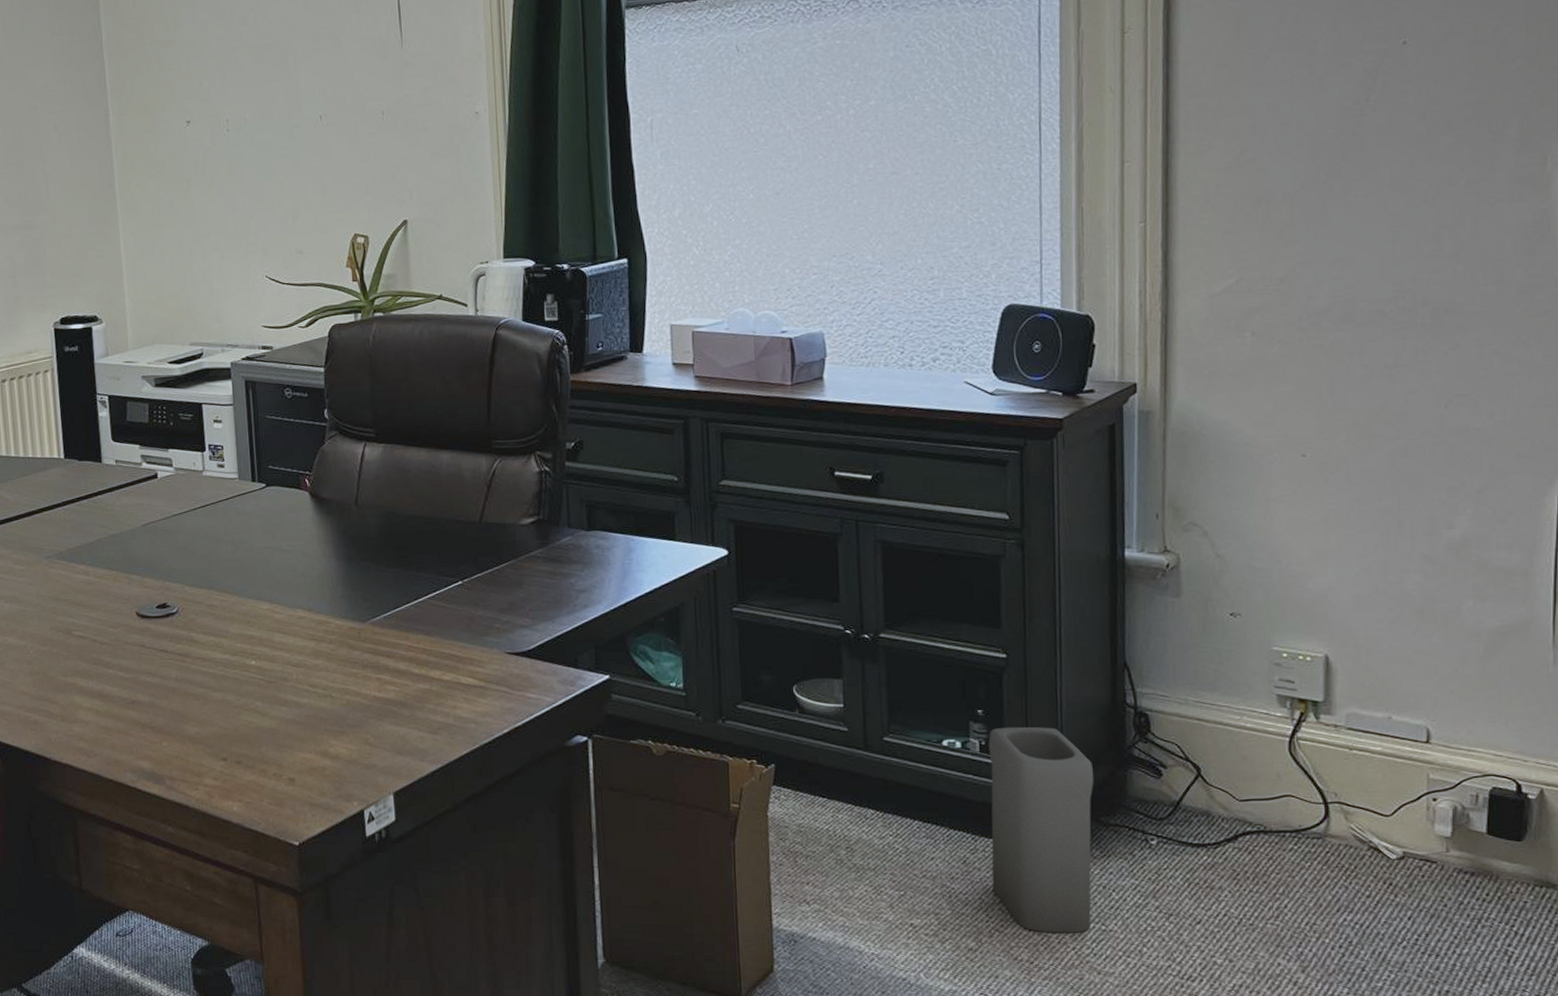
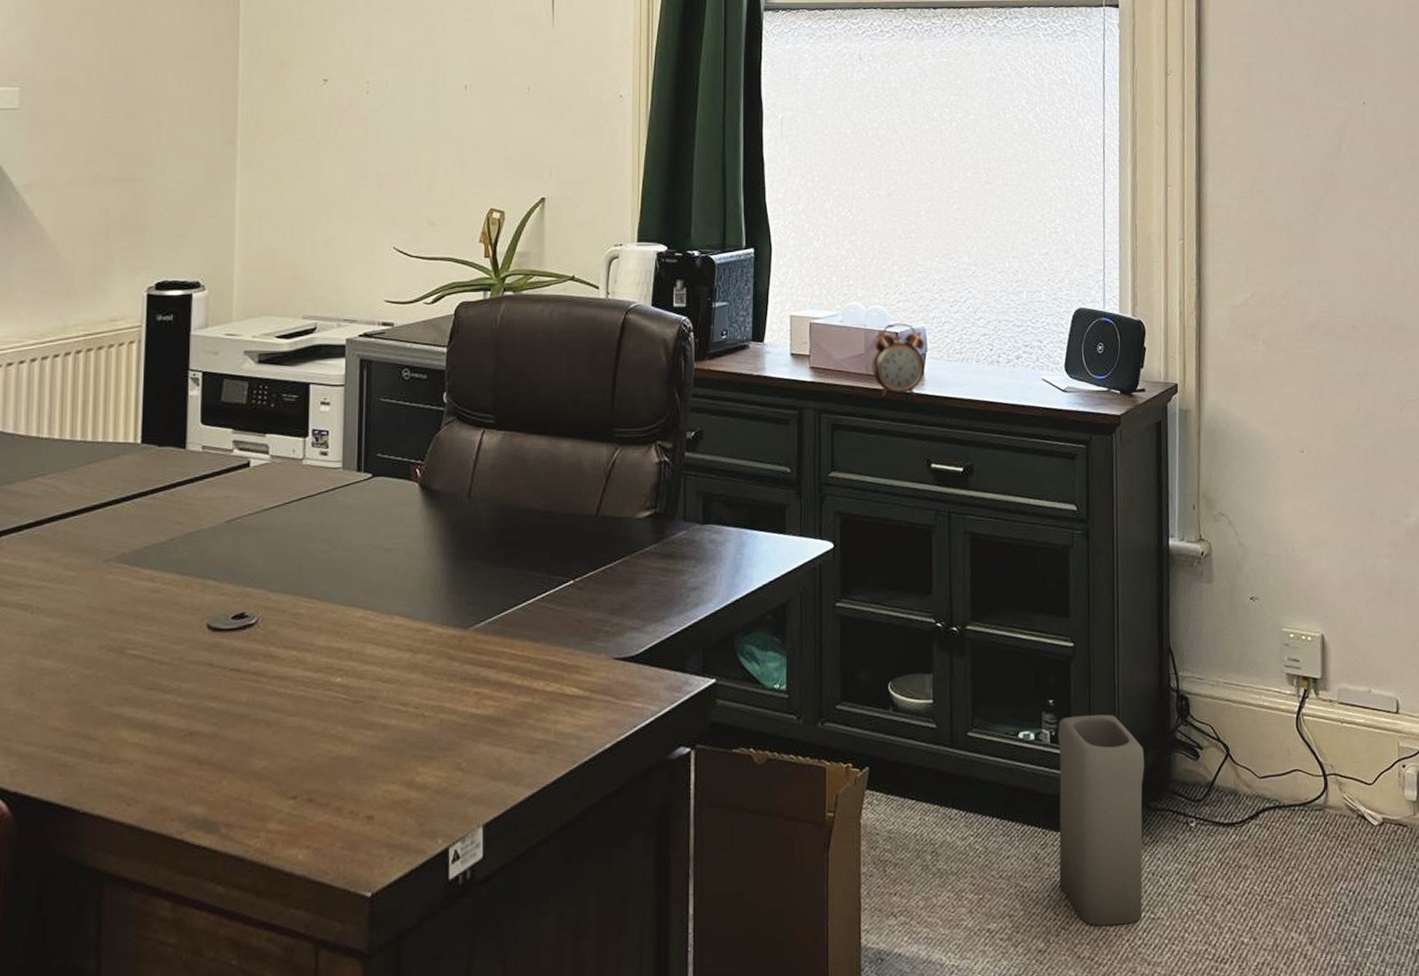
alarm clock: none [763,328,824,404] -> present [872,323,925,397]

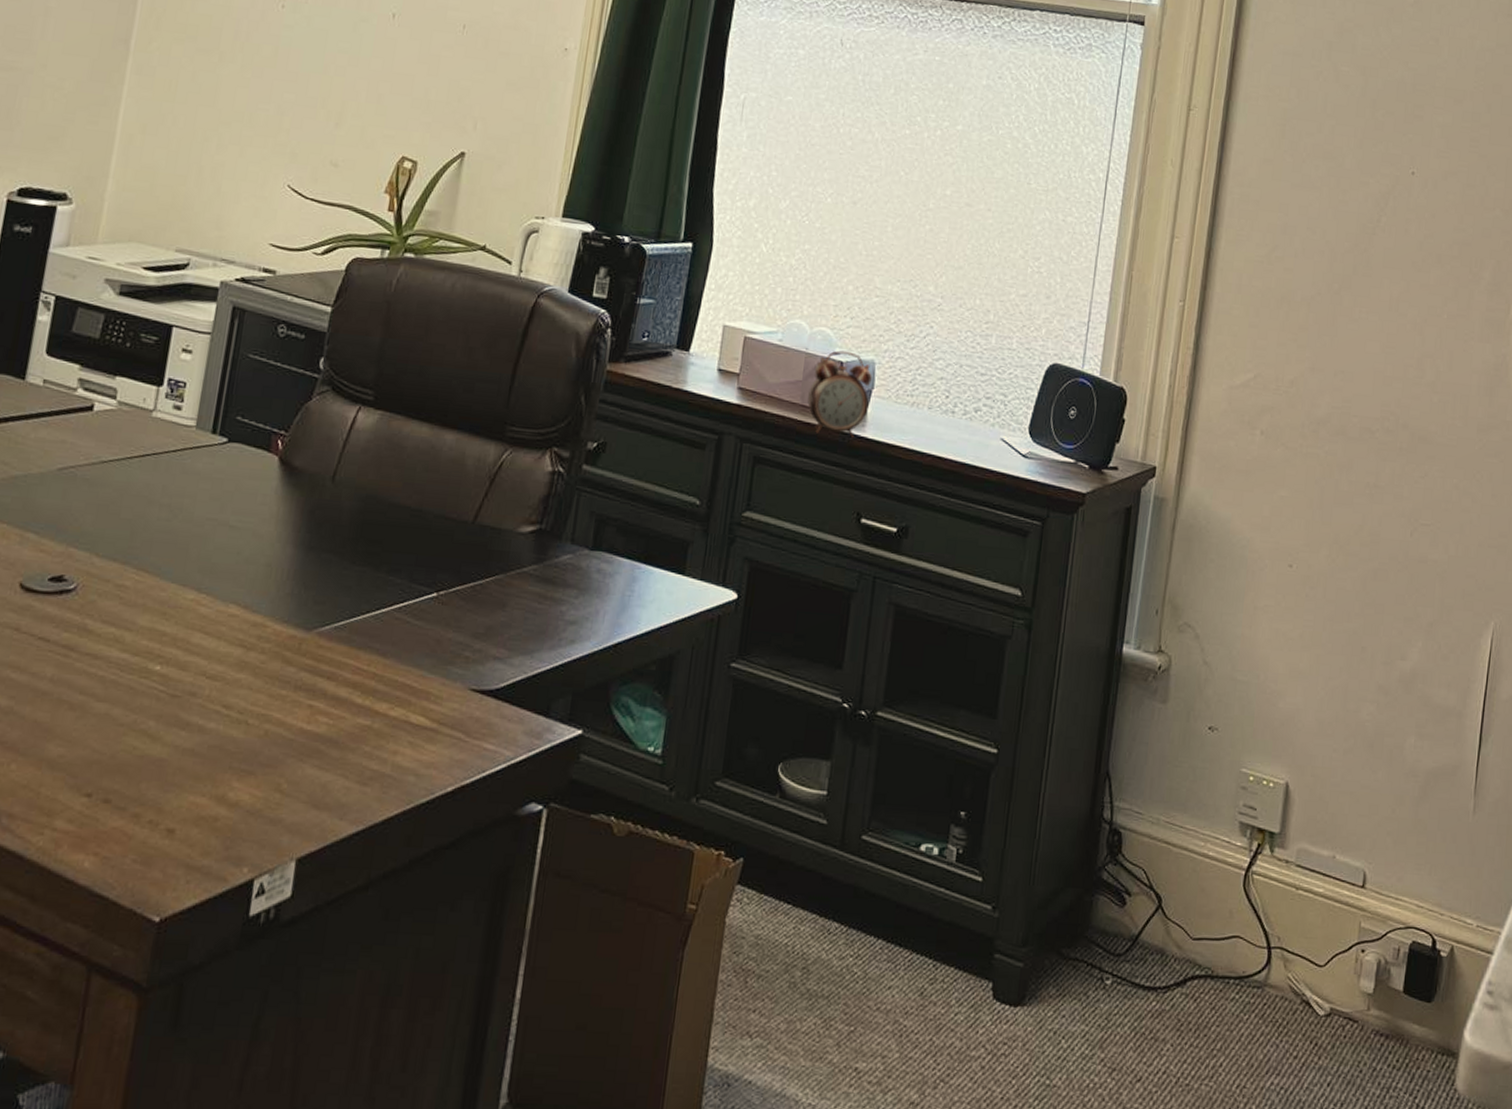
trash bin: present [1058,714,1145,926] -> none [945,834,1063,1087]

